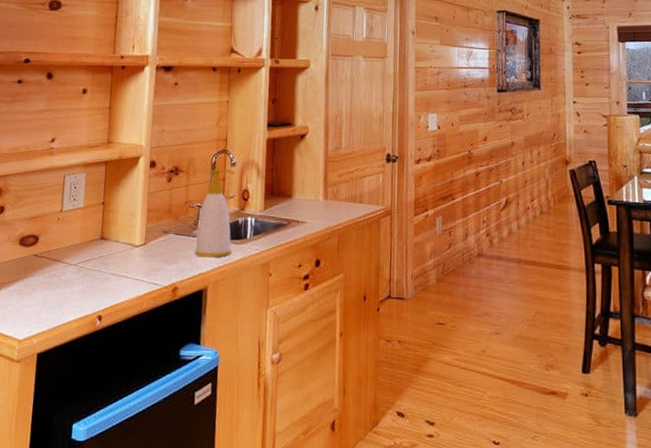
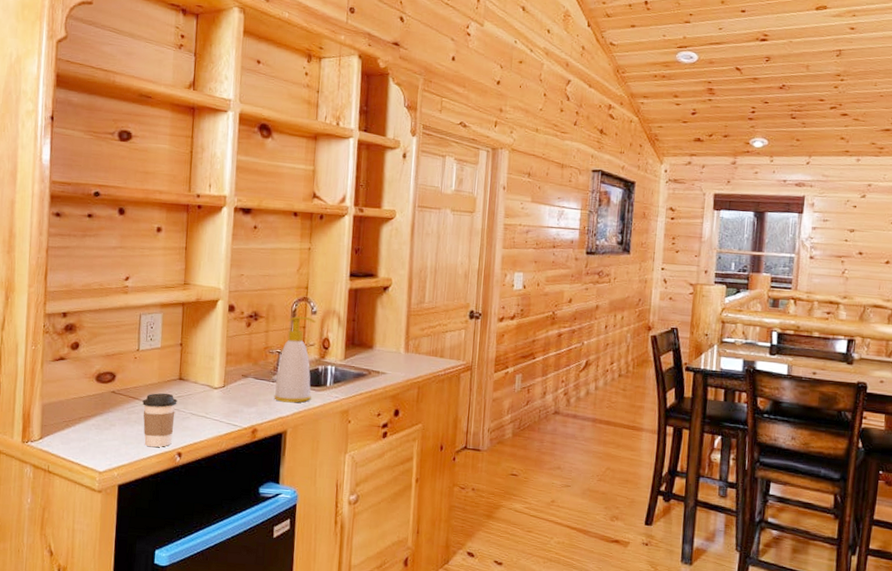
coffee cup: none [64,253,99,312] -> present [142,393,177,448]

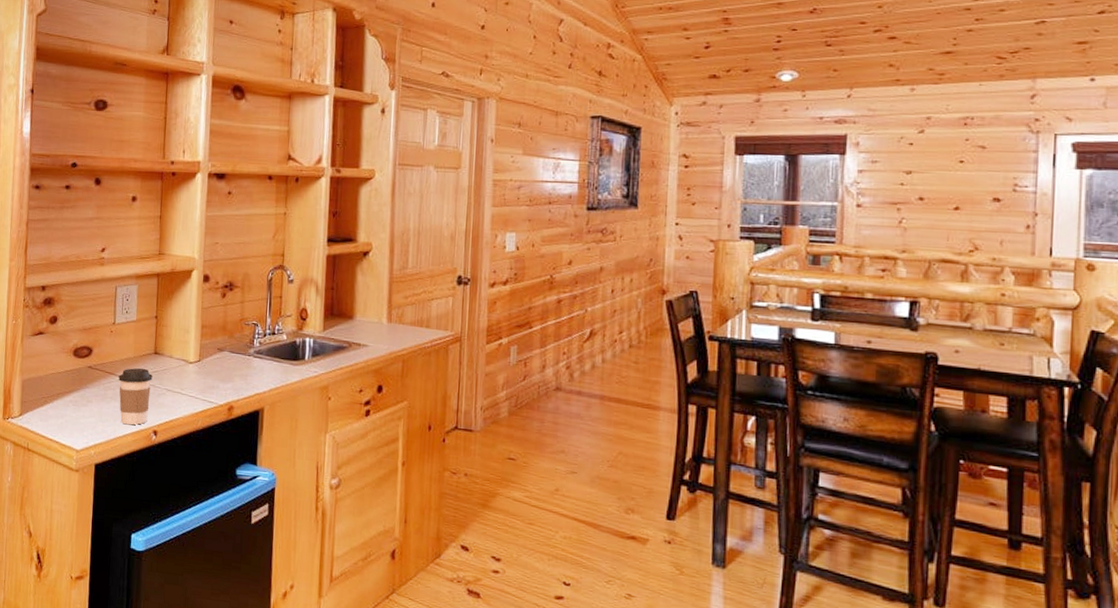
soap bottle: present [274,316,316,403] -> none [250,286,293,378]

